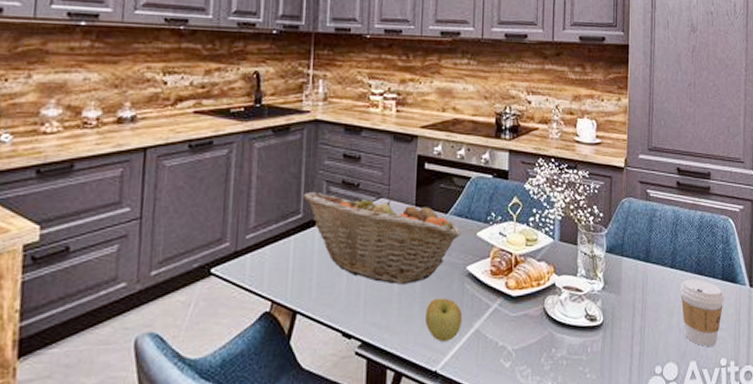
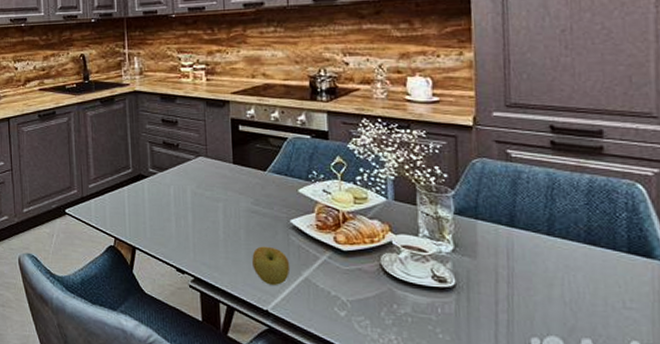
fruit basket: present [303,191,463,284] -> none [131,150,283,232]
coffee cup: present [680,279,724,347] -> none [562,249,633,326]

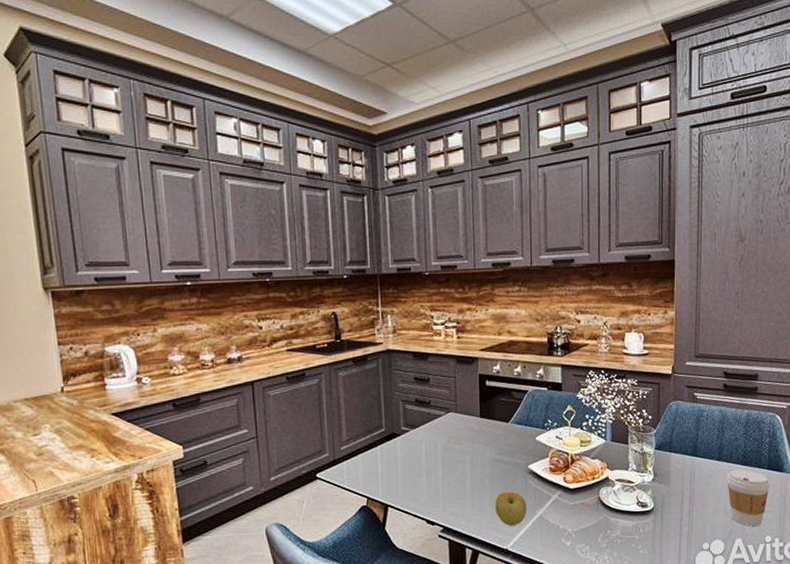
coffee cup: none [562,249,633,326] -> present [727,469,770,526]

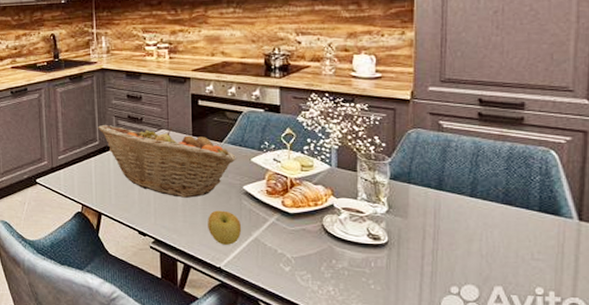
fruit basket: none [384,409,523,482] -> present [98,124,237,198]
coffee cup: present [727,469,770,526] -> none [482,208,541,274]

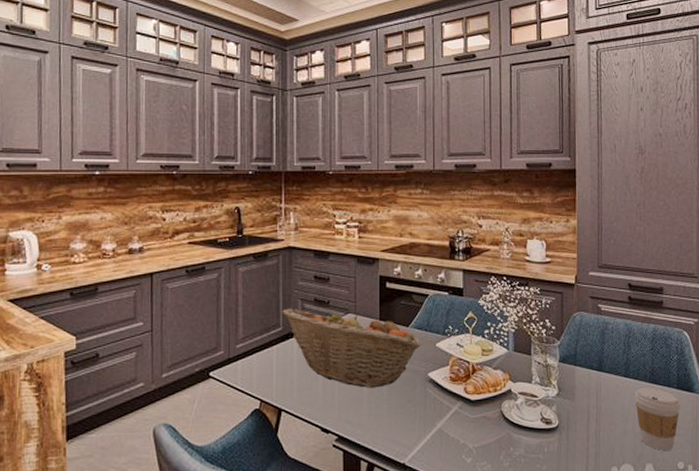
apple: present [208,210,241,245] -> none [393,400,425,438]
coffee cup: none [482,208,541,274] -> present [634,387,680,450]

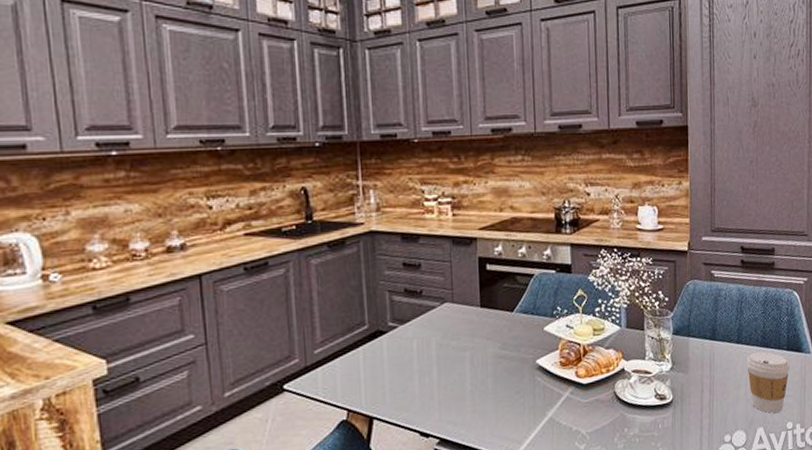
fruit basket: present [282,308,423,388] -> none [367,299,530,383]

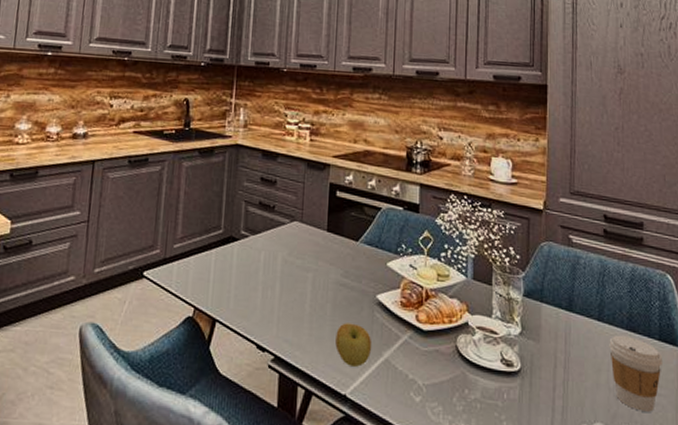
apple: none [499,391,535,432] -> present [335,323,371,367]

